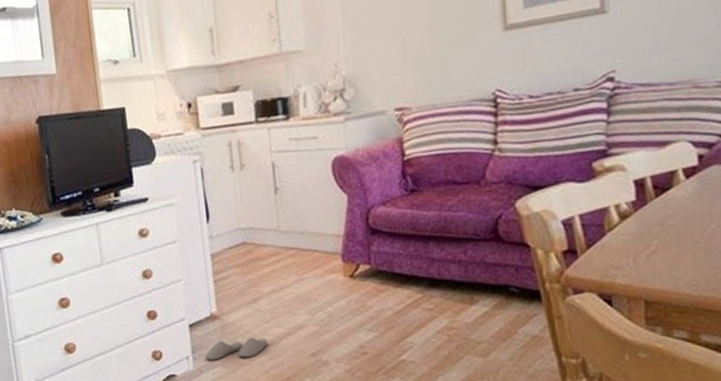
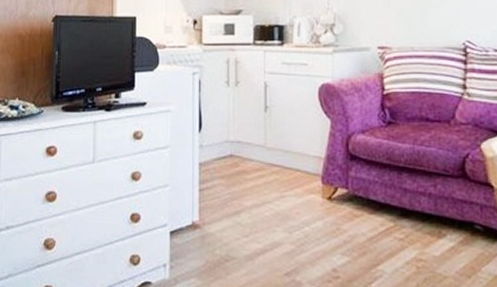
slippers: present [204,337,268,361] -> none [181,250,245,271]

